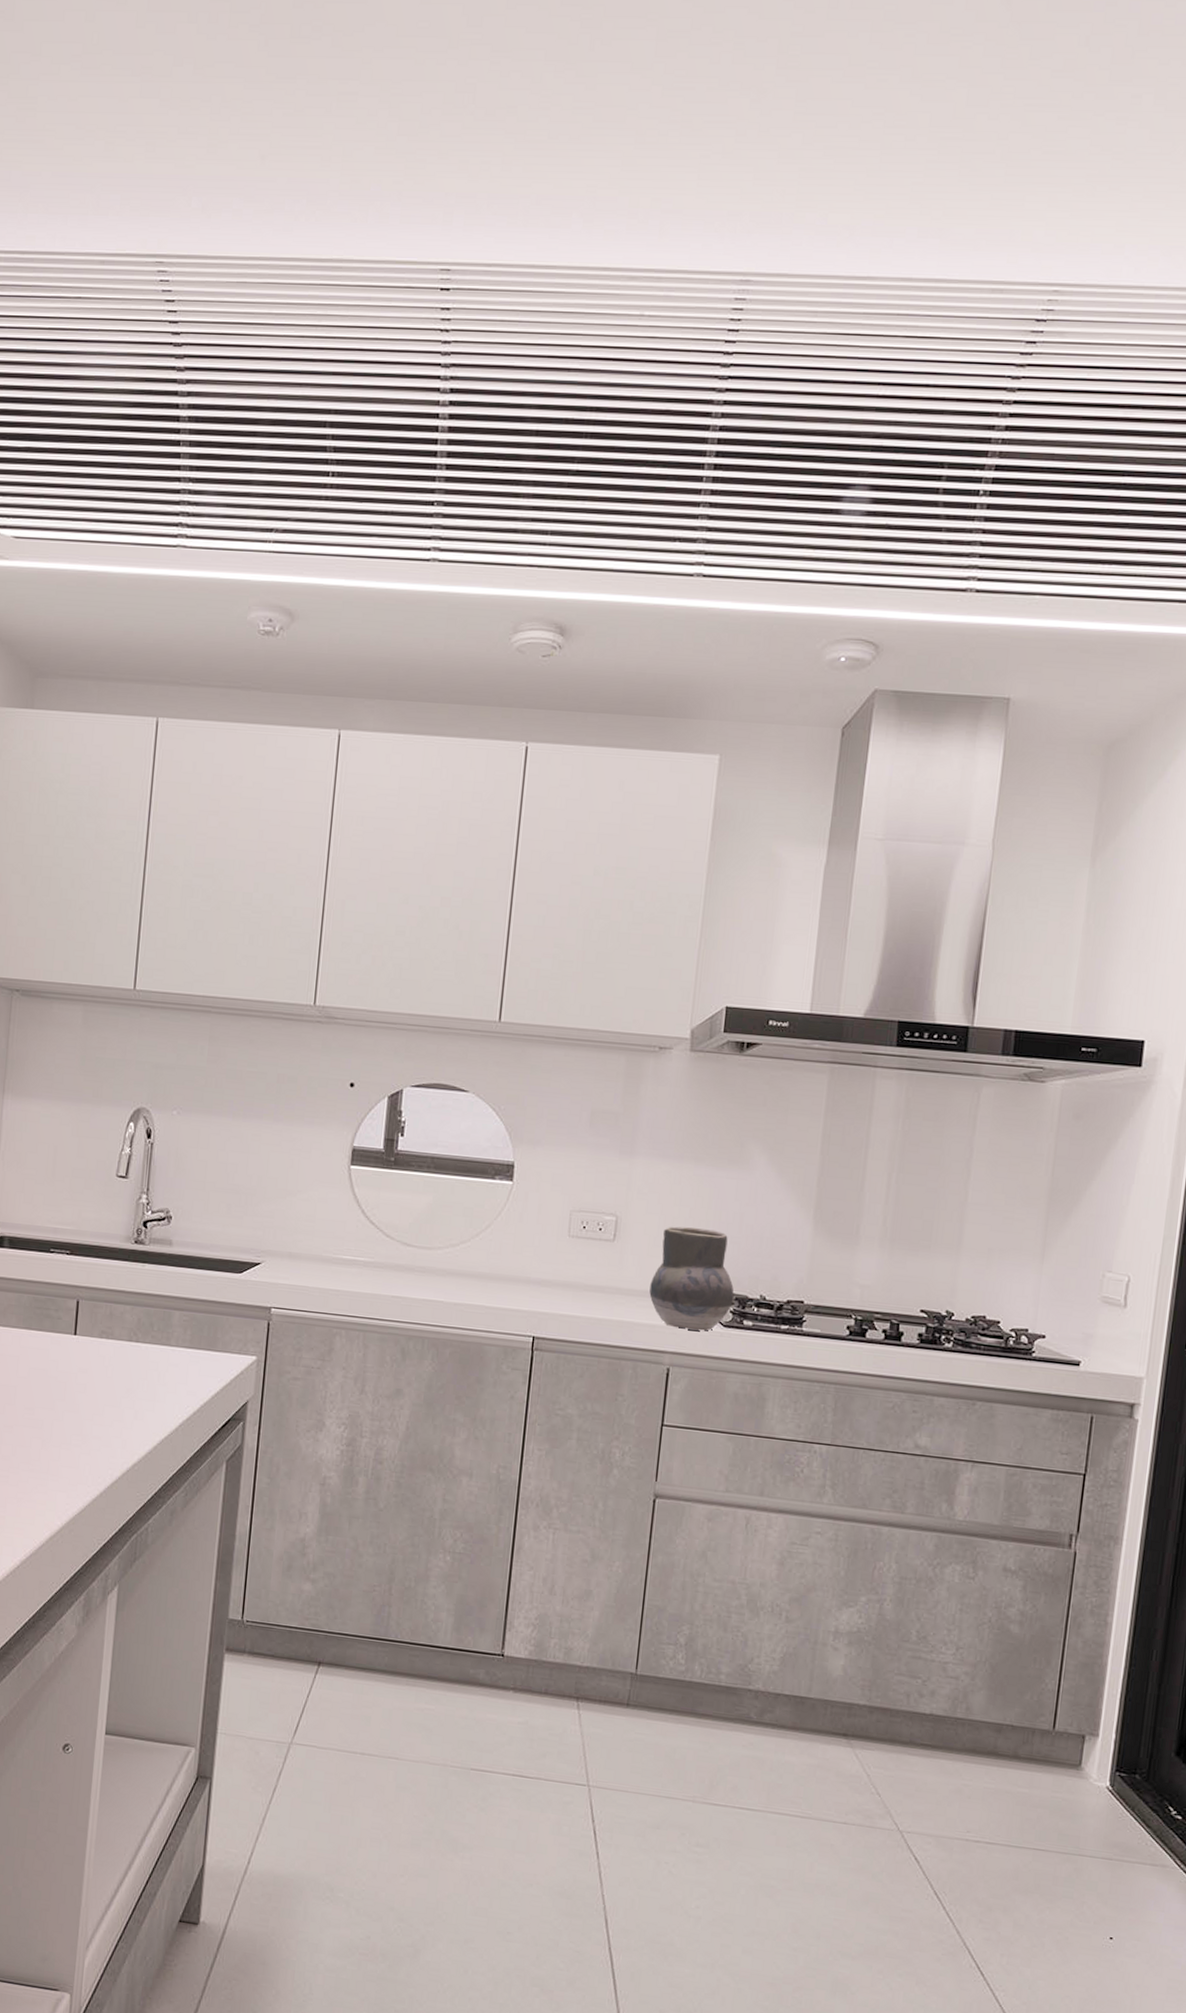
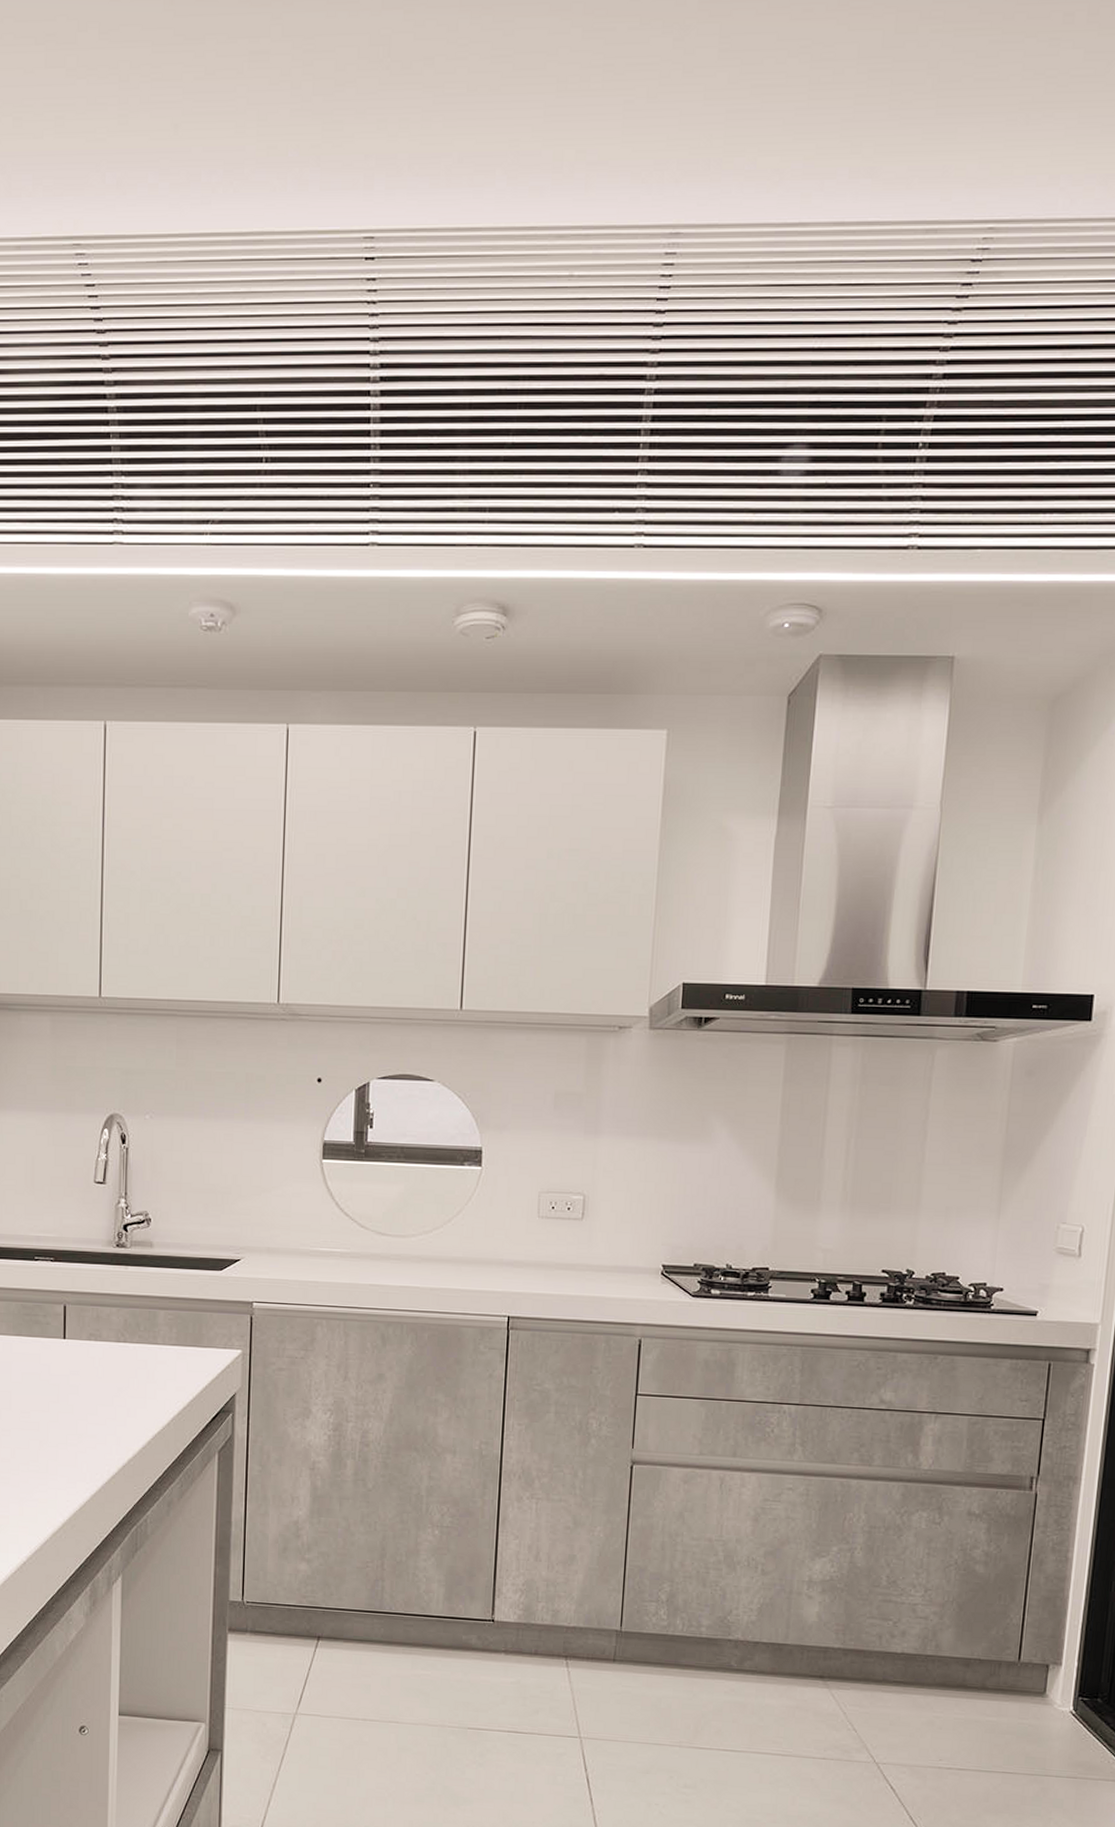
ceramic jug: present [649,1226,735,1331] -> none [619,1201,701,1302]

